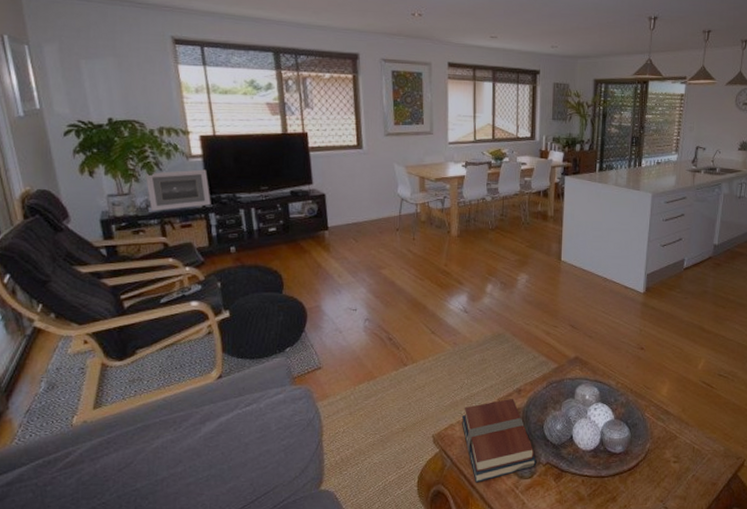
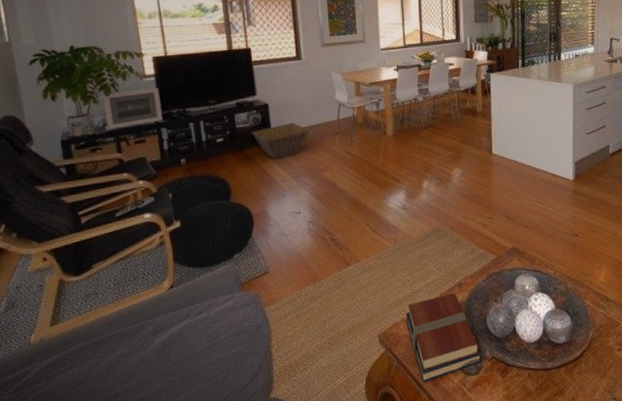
basket: none [306,216,369,253] -> present [251,123,310,159]

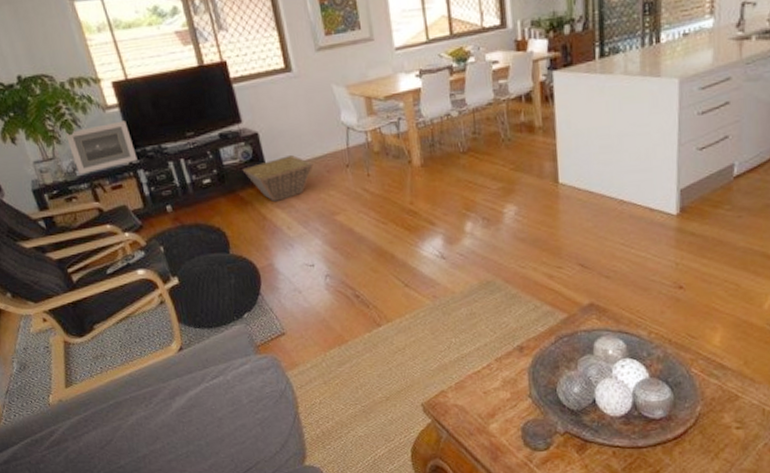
books: present [406,292,482,382] -> none [454,357,553,456]

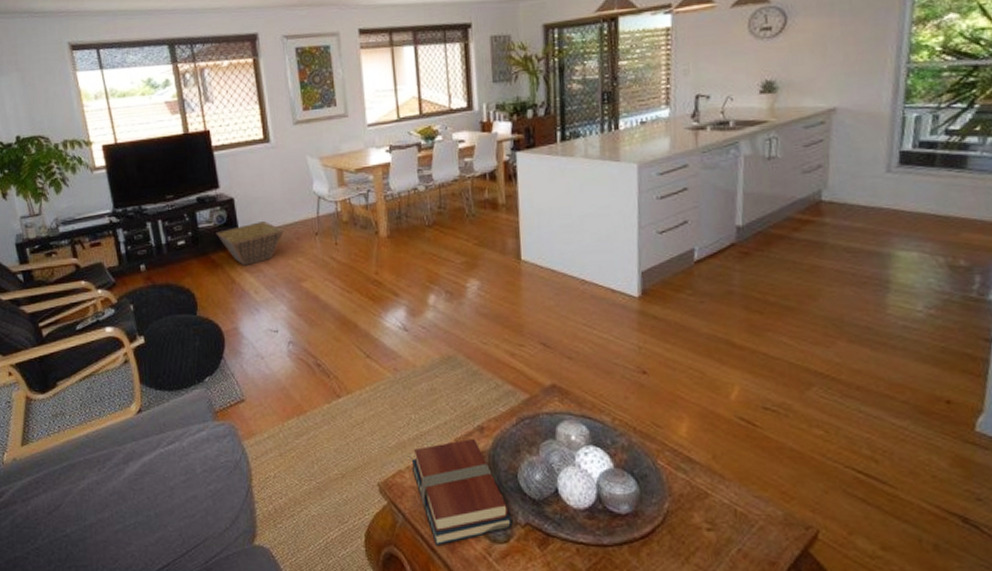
picture frame: present [66,120,138,176] -> none [54,181,118,232]
books: none [454,357,553,456] -> present [412,438,513,546]

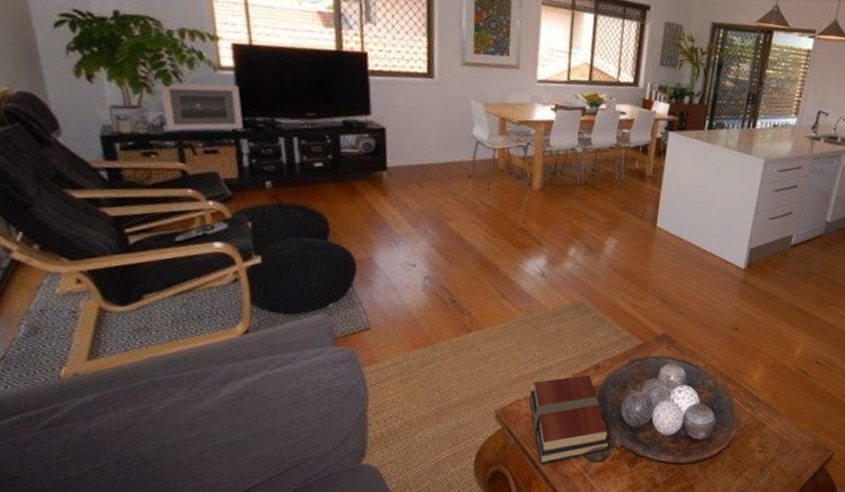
picture frame: none [54,181,118,232] -> present [161,83,244,132]
basket: present [216,221,284,265] -> none [360,156,436,198]

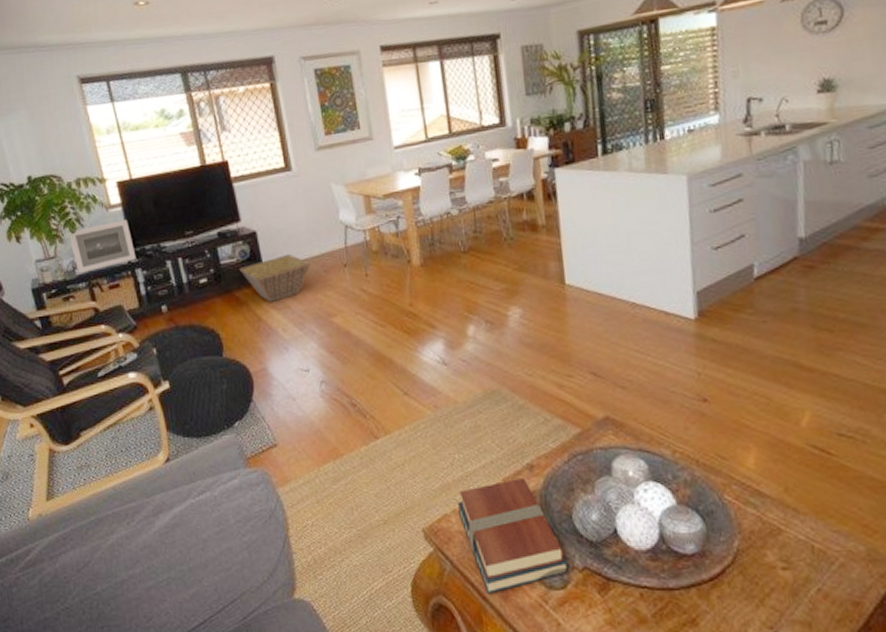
basket: none [360,156,436,198] -> present [239,254,311,302]

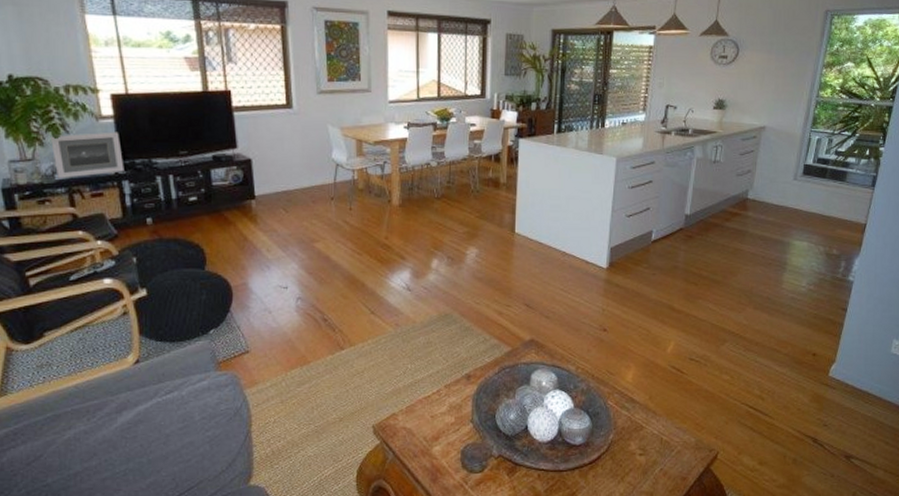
basket: present [239,254,311,302] -> none [230,184,300,224]
books: present [458,477,570,594] -> none [405,384,488,477]

